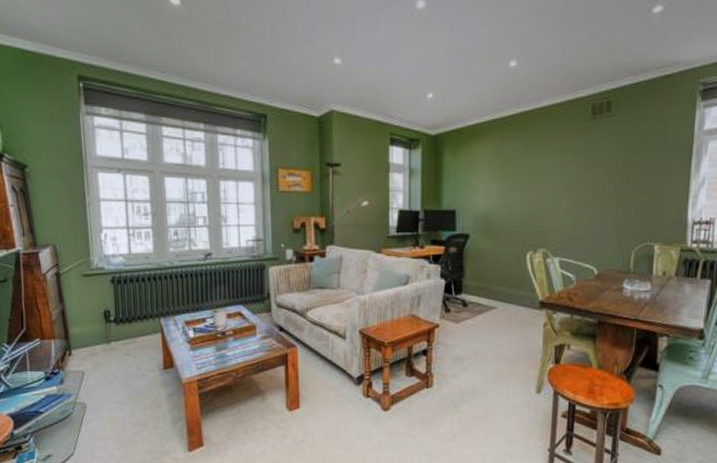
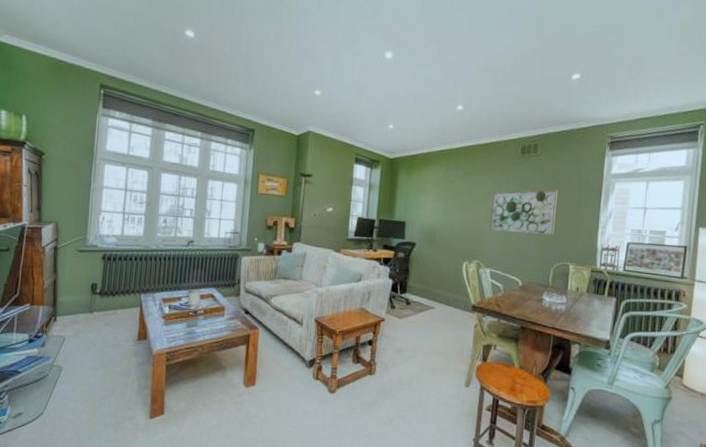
wall art: none [555,156,638,214] -> present [489,189,558,236]

